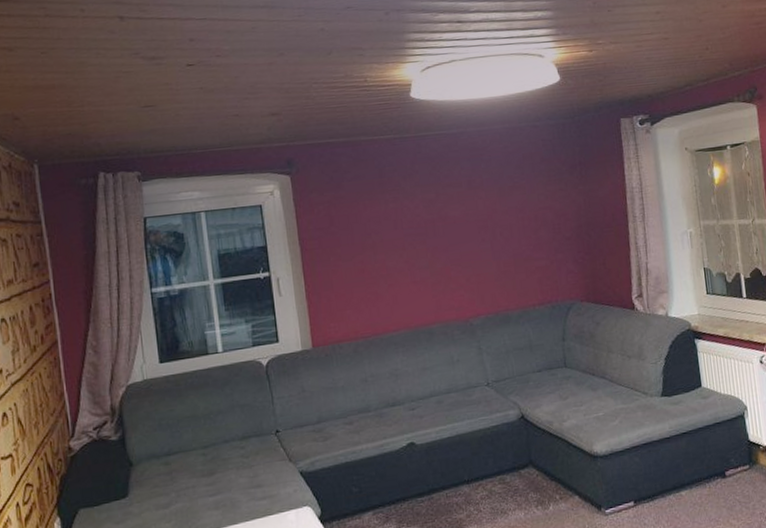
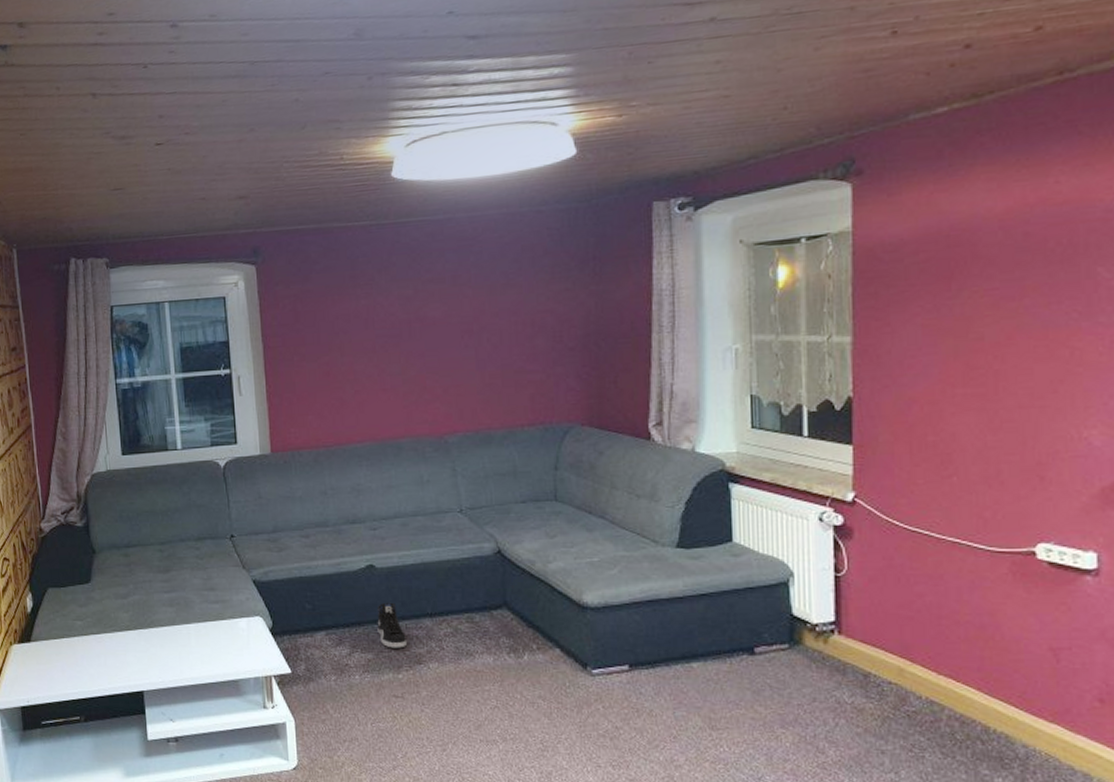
sneaker: none [420,475,448,518] -> present [377,602,406,649]

